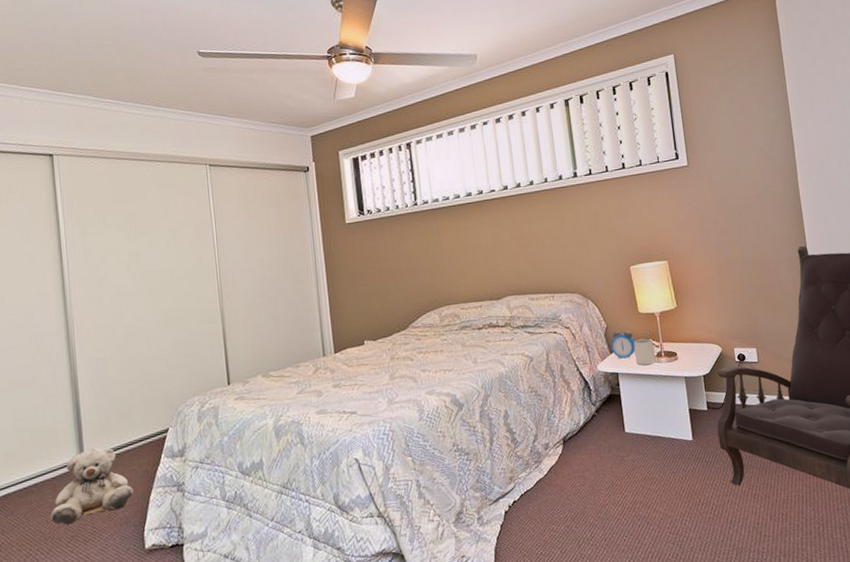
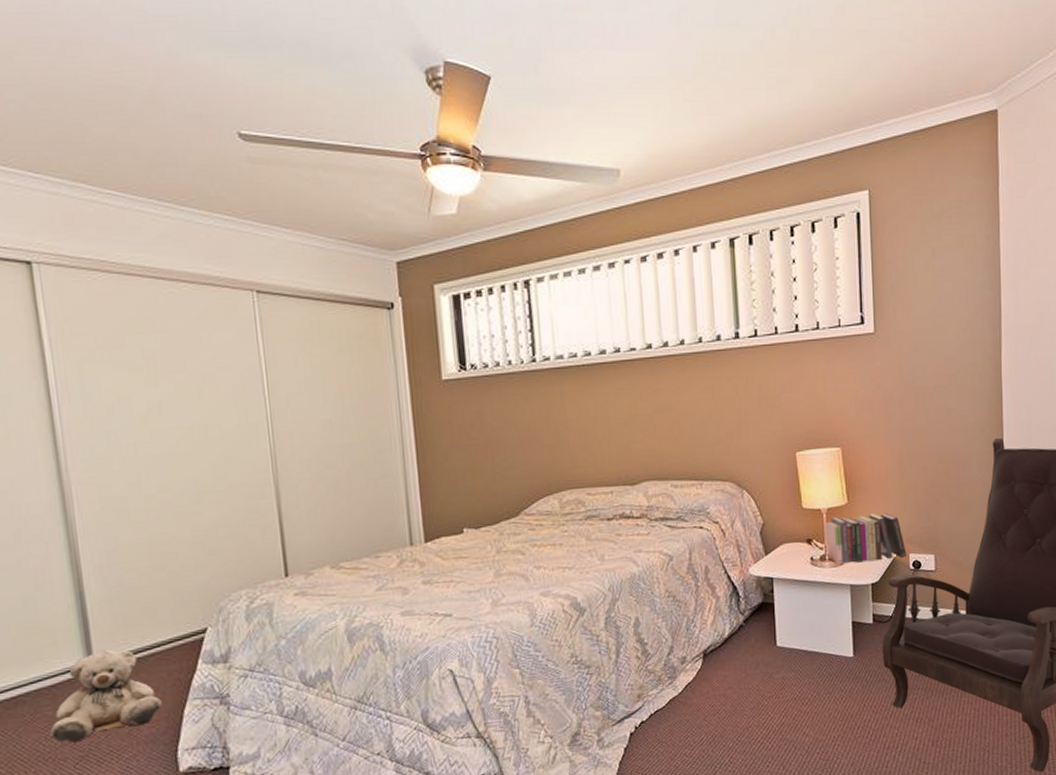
alarm clock: present [611,331,636,359] -> none [767,528,796,562]
mug: present [633,338,656,366] -> none [794,538,819,570]
books: none [660,313,732,360] -> present [826,512,907,565]

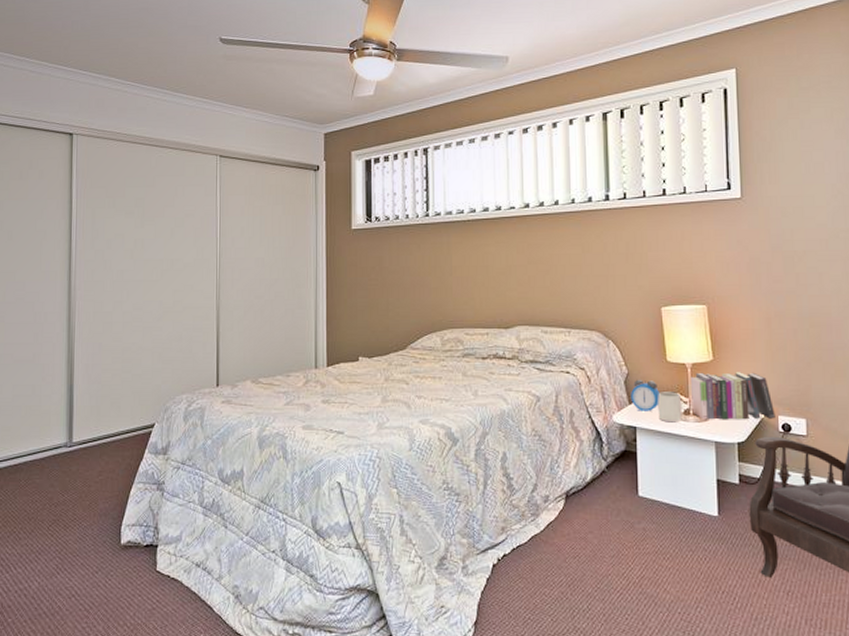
teddy bear: present [50,649,162,743] -> none [36,433,115,508]
alarm clock: none [767,528,796,562] -> present [631,379,659,413]
mug: none [794,538,819,570] -> present [658,392,683,423]

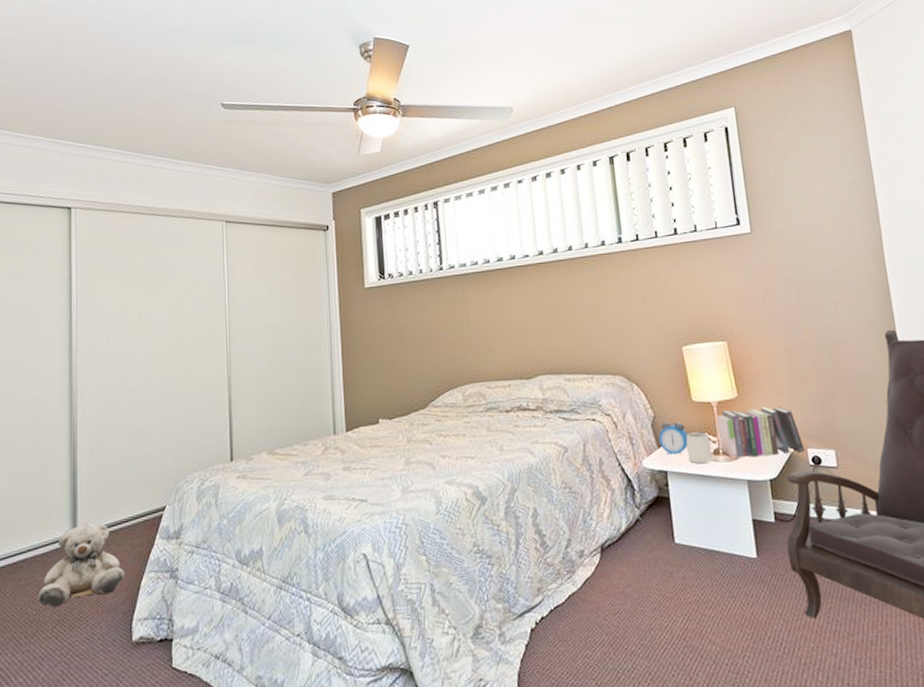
teddy bear: none [36,433,115,508] -> present [38,522,125,607]

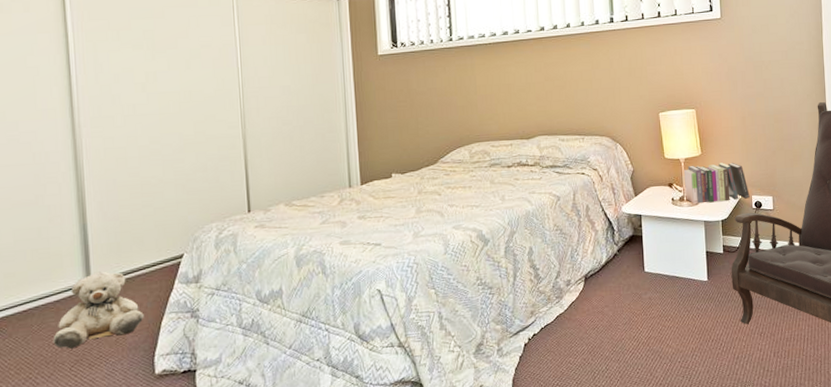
alarm clock: present [659,421,688,455] -> none [636,174,660,202]
mug: present [686,432,713,464] -> none [658,183,678,209]

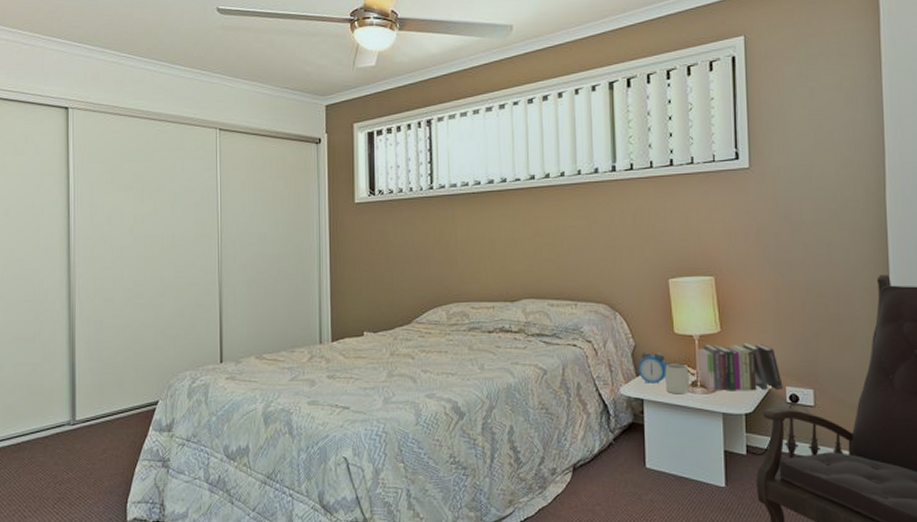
teddy bear: present [53,271,144,349] -> none [40,411,120,486]
alarm clock: none [636,174,660,202] -> present [638,351,667,385]
mug: none [658,183,678,209] -> present [665,364,690,395]

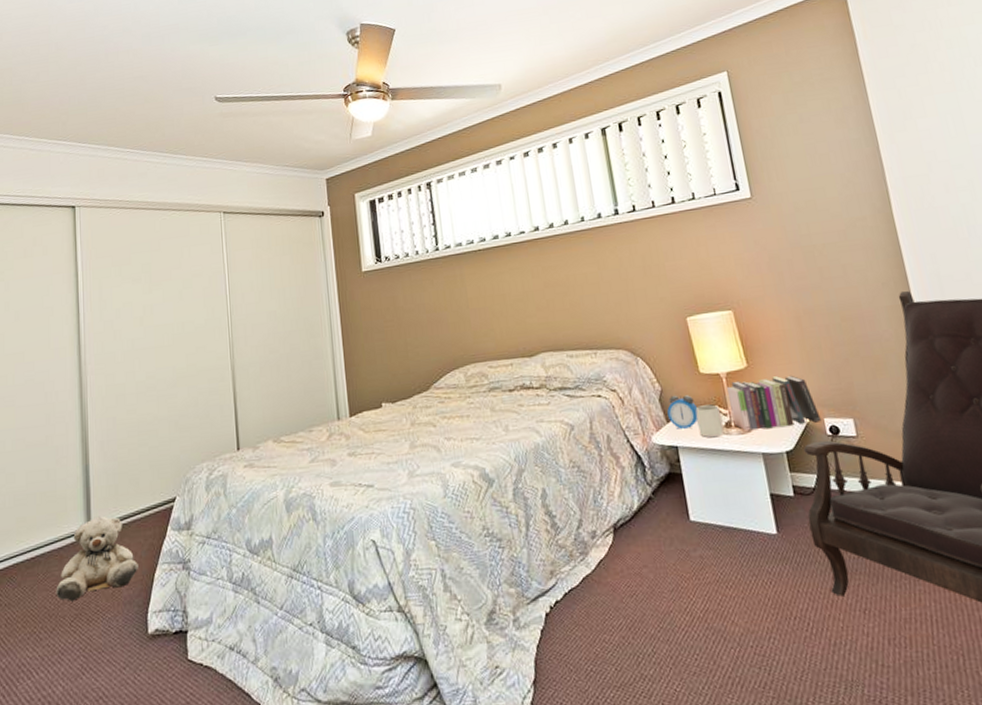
teddy bear: none [40,411,120,486] -> present [56,516,138,601]

